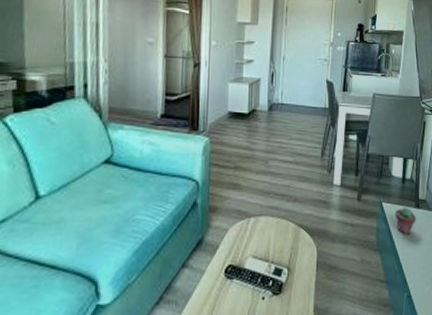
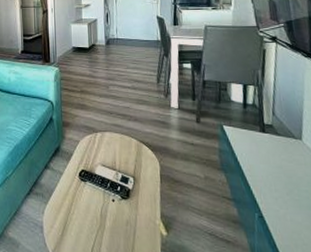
potted succulent: present [395,207,416,235] -> none [237,131,263,158]

